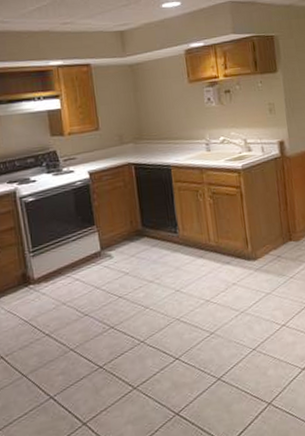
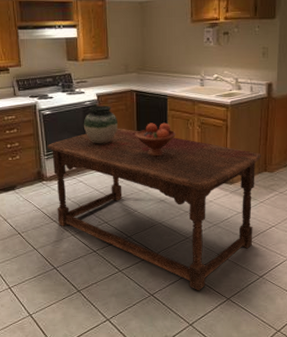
dining table: none [32,208,289,400] -> present [47,128,261,291]
vase: none [75,183,117,231] -> present [83,105,119,144]
fruit bowl: none [138,196,185,239] -> present [135,122,176,157]

